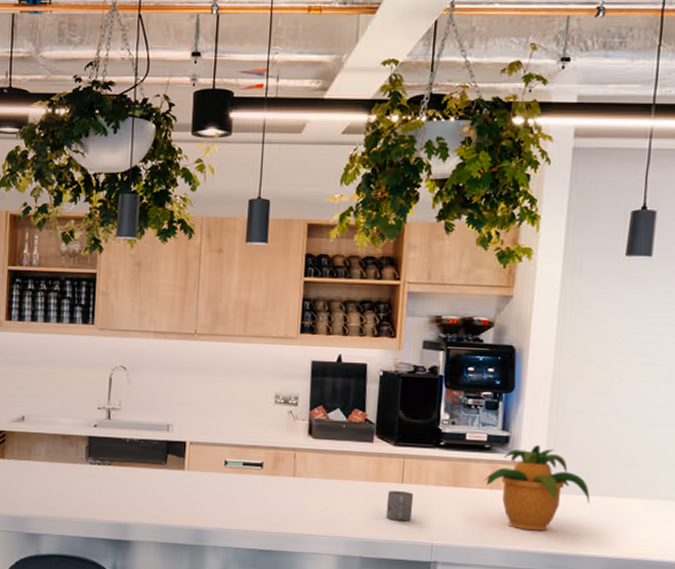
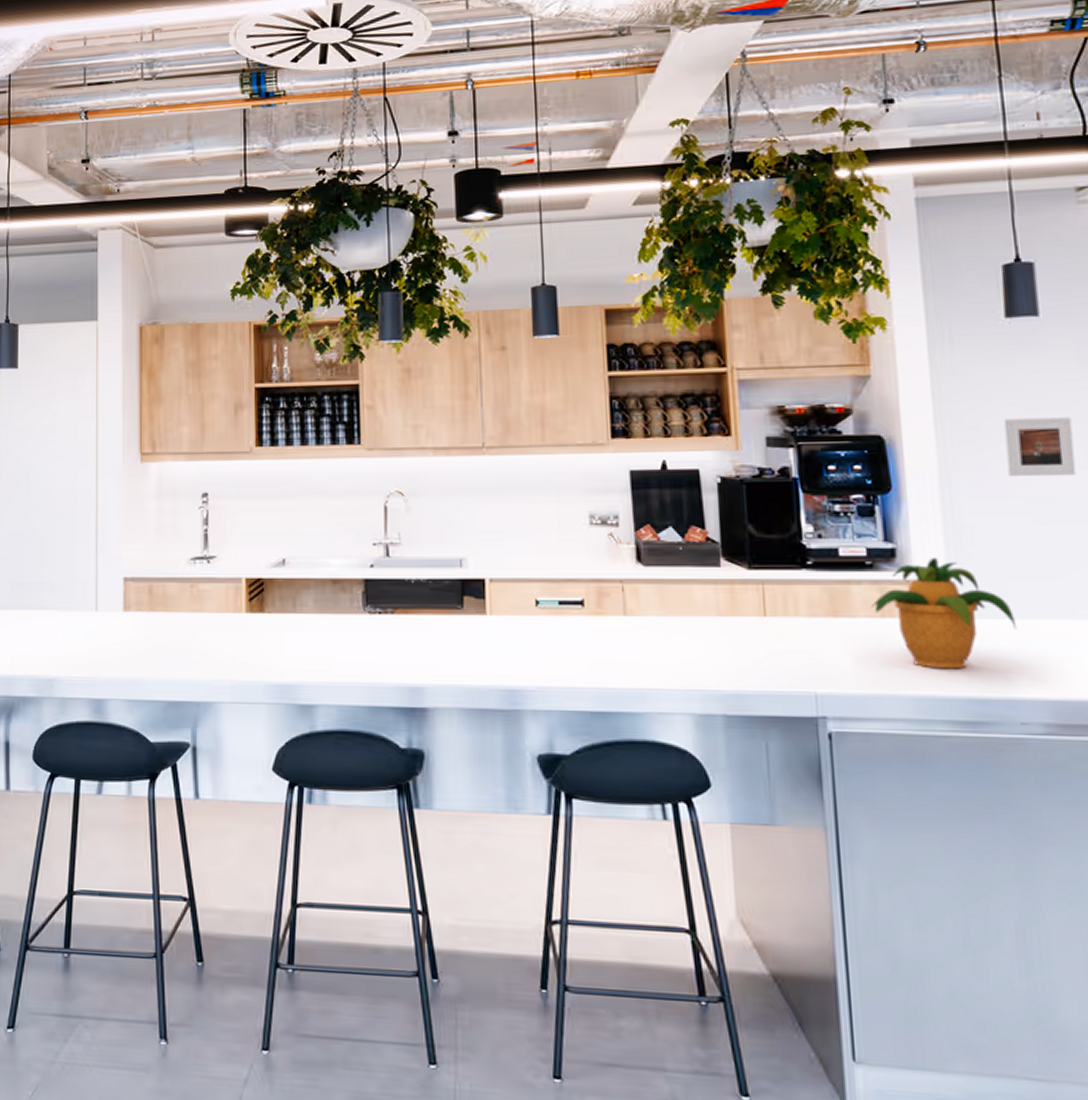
mug: present [385,491,414,522] -> none [747,627,784,666]
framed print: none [605,339,661,388] -> present [1003,417,1077,477]

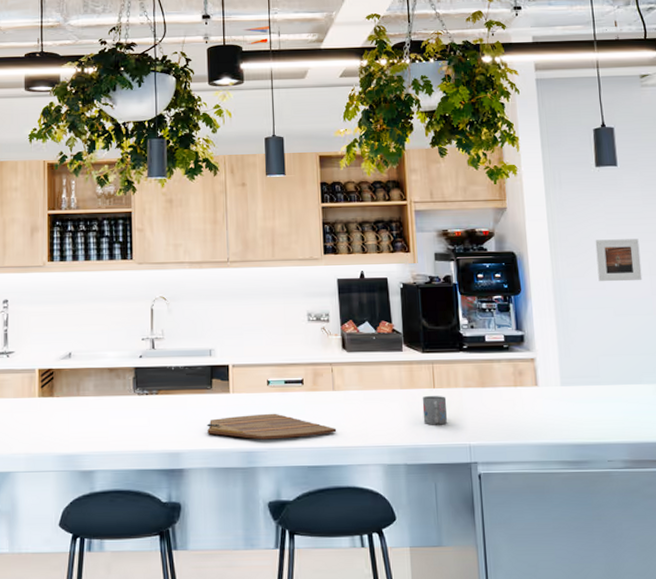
cutting board: none [457,642,630,676] -> present [207,413,337,440]
mug: none [747,627,784,666] -> present [422,396,447,425]
potted plant: present [872,558,1017,669] -> none [508,342,605,423]

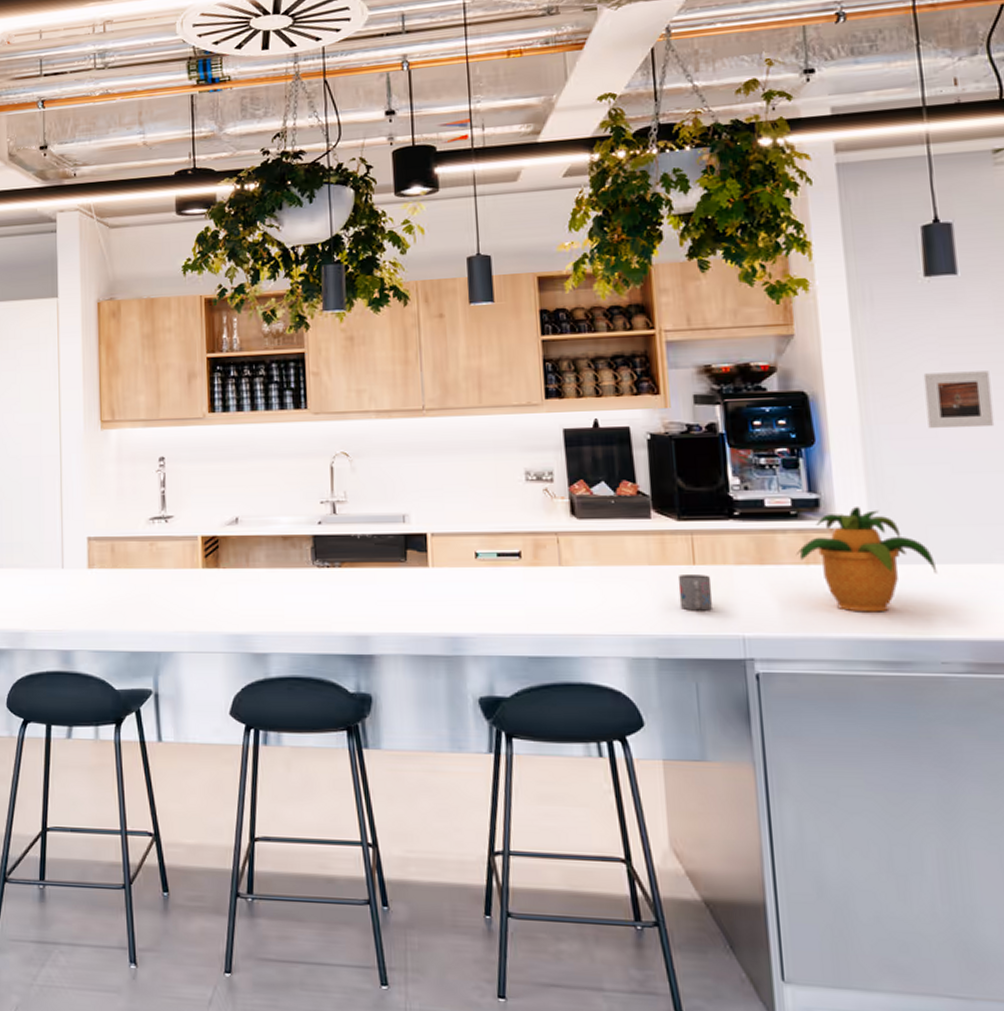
cutting board: present [207,413,337,440] -> none [401,592,565,623]
potted plant: none [508,342,605,423] -> present [797,507,938,612]

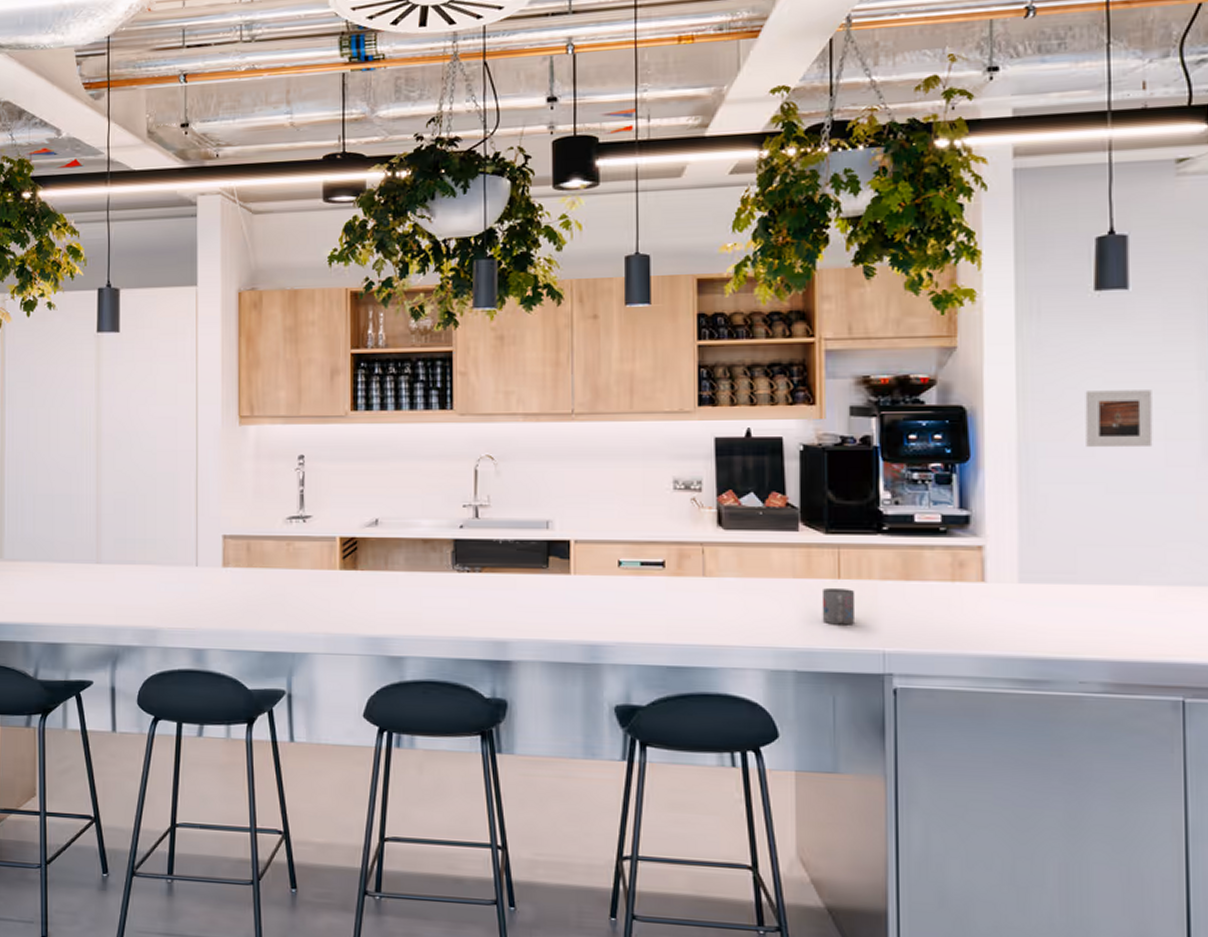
potted plant: present [797,507,938,612] -> none [943,525,1083,631]

